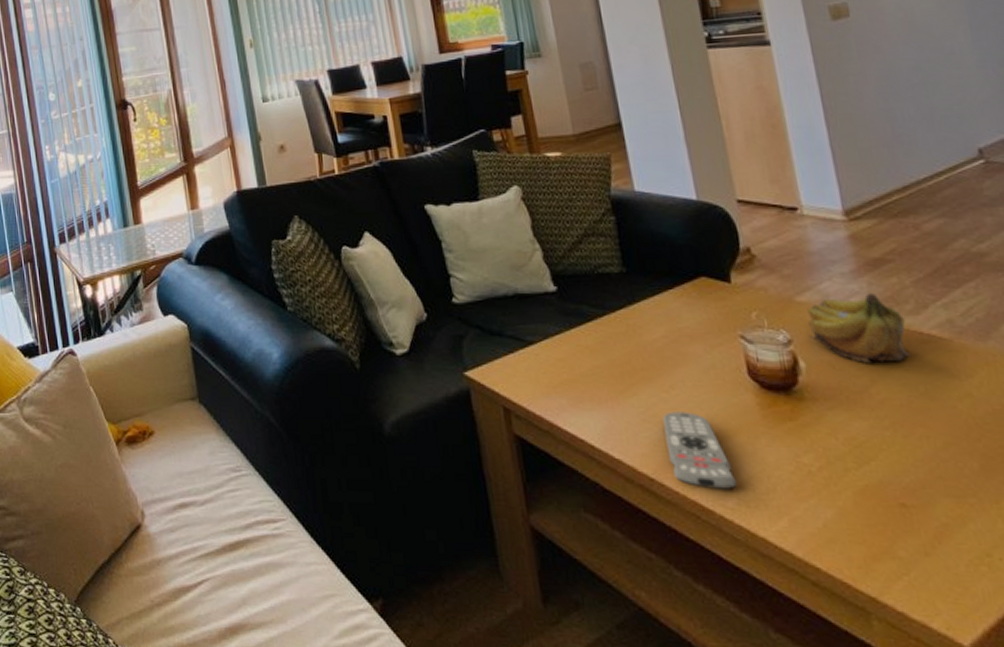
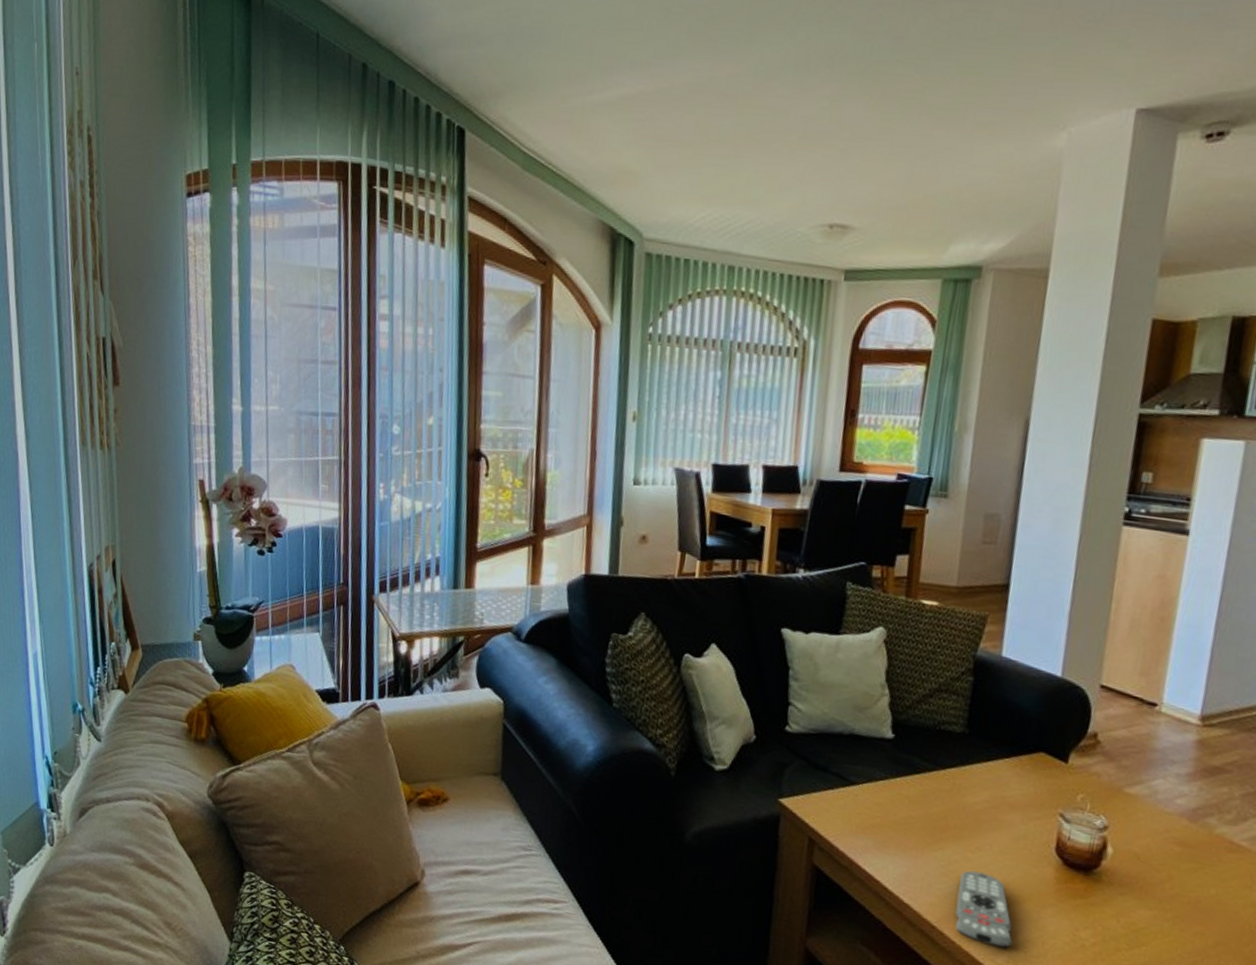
fruit: present [807,292,910,362] -> none [1124,795,1221,864]

